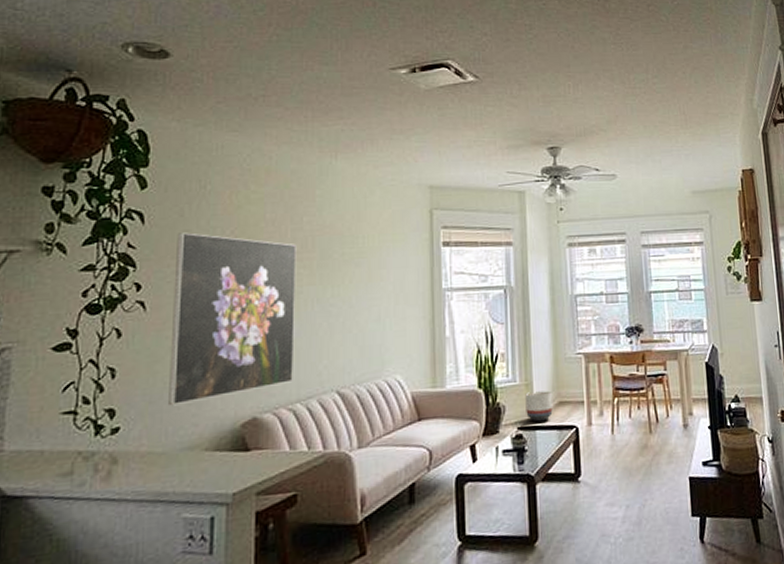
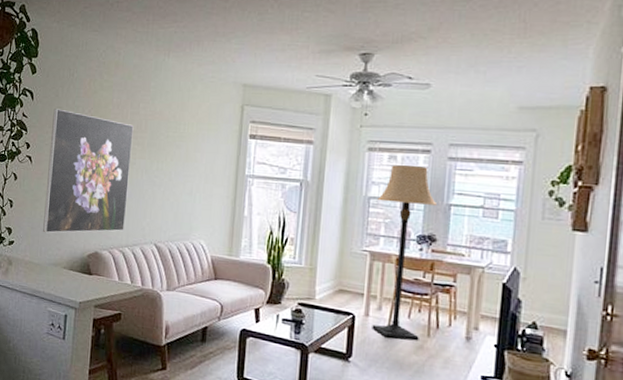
planter: present [525,390,553,422] -> none [307,275,334,303]
lamp: none [584,256,643,444] -> present [372,164,438,340]

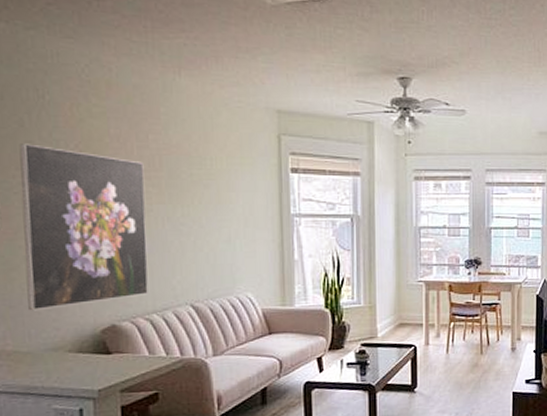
lamp: present [372,164,438,340] -> none [427,192,480,362]

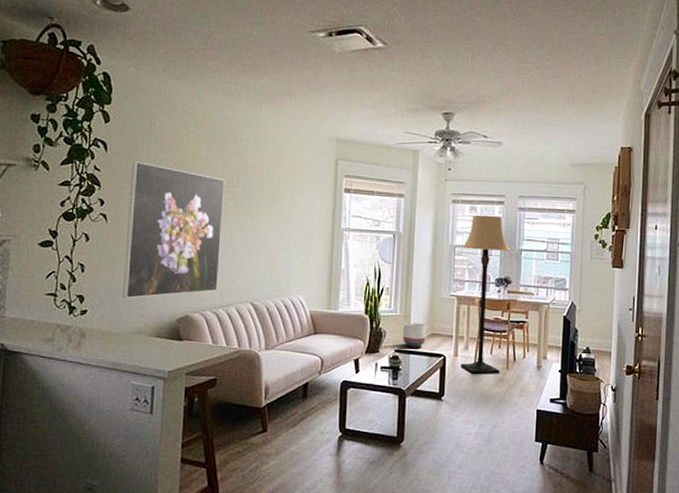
planter: none [369,313,394,341] -> present [403,322,426,348]
lamp: none [427,192,480,362] -> present [461,215,511,374]

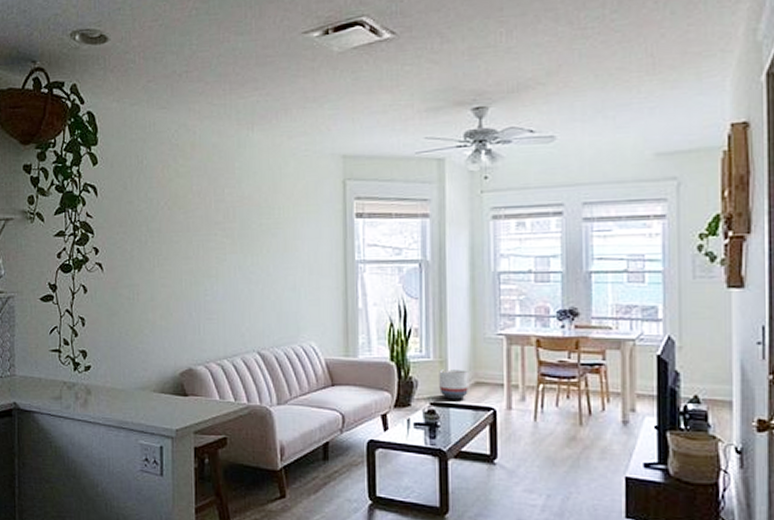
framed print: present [123,161,225,299] -> none [123,204,221,353]
lamp: present [461,215,511,374] -> none [509,230,576,432]

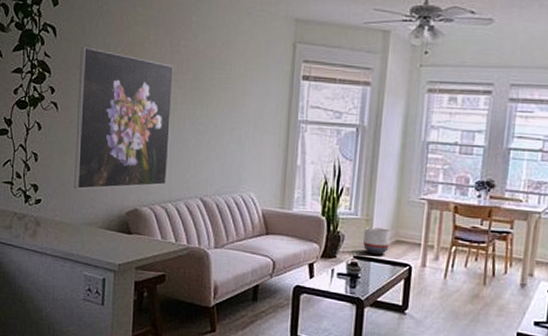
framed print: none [123,204,221,353] -> present [74,47,174,190]

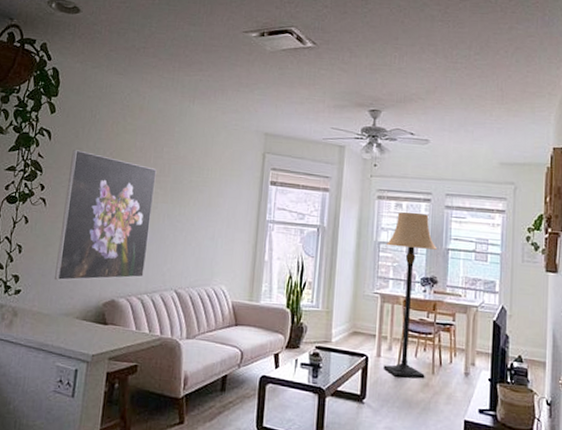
planter: present [363,227,390,256] -> none [324,318,348,346]
lamp: none [428,106,497,289] -> present [383,212,438,378]

